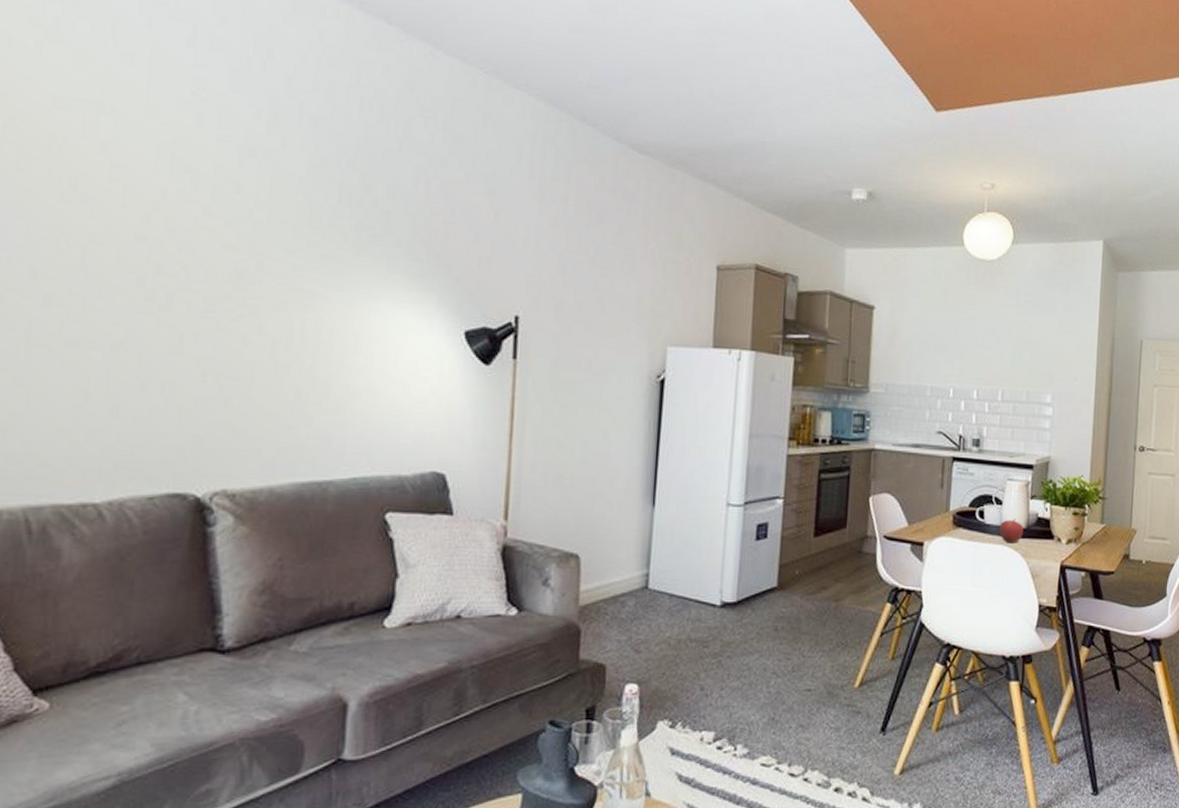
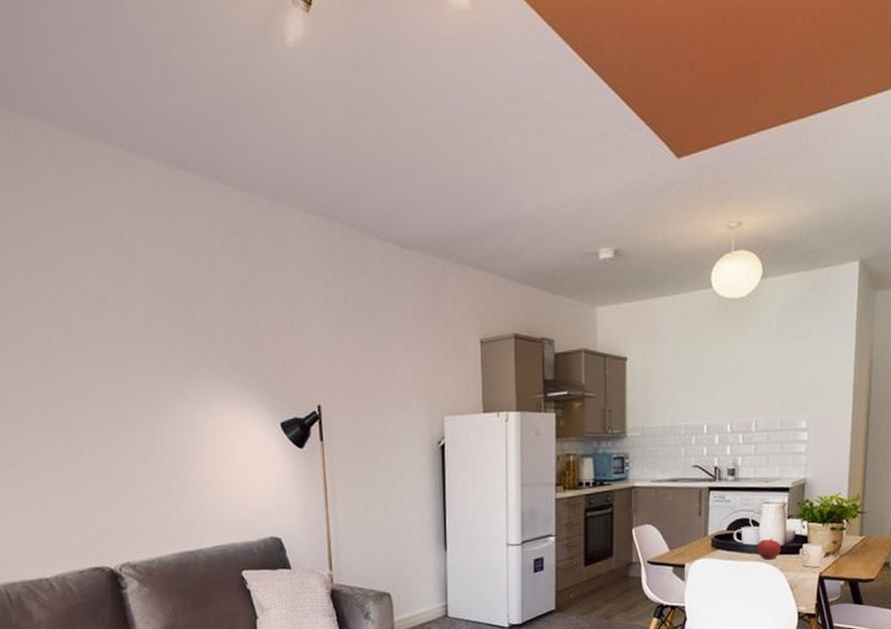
mug: none [1041,528,1065,555] -> present [799,543,823,567]

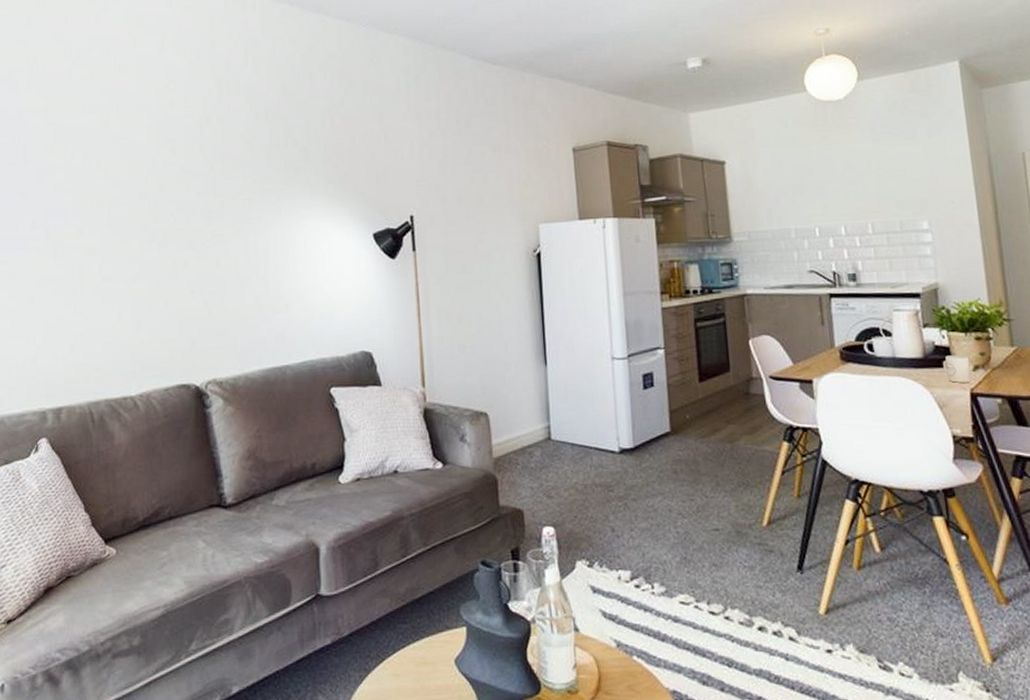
fruit: present [757,537,781,560] -> none [892,348,921,374]

